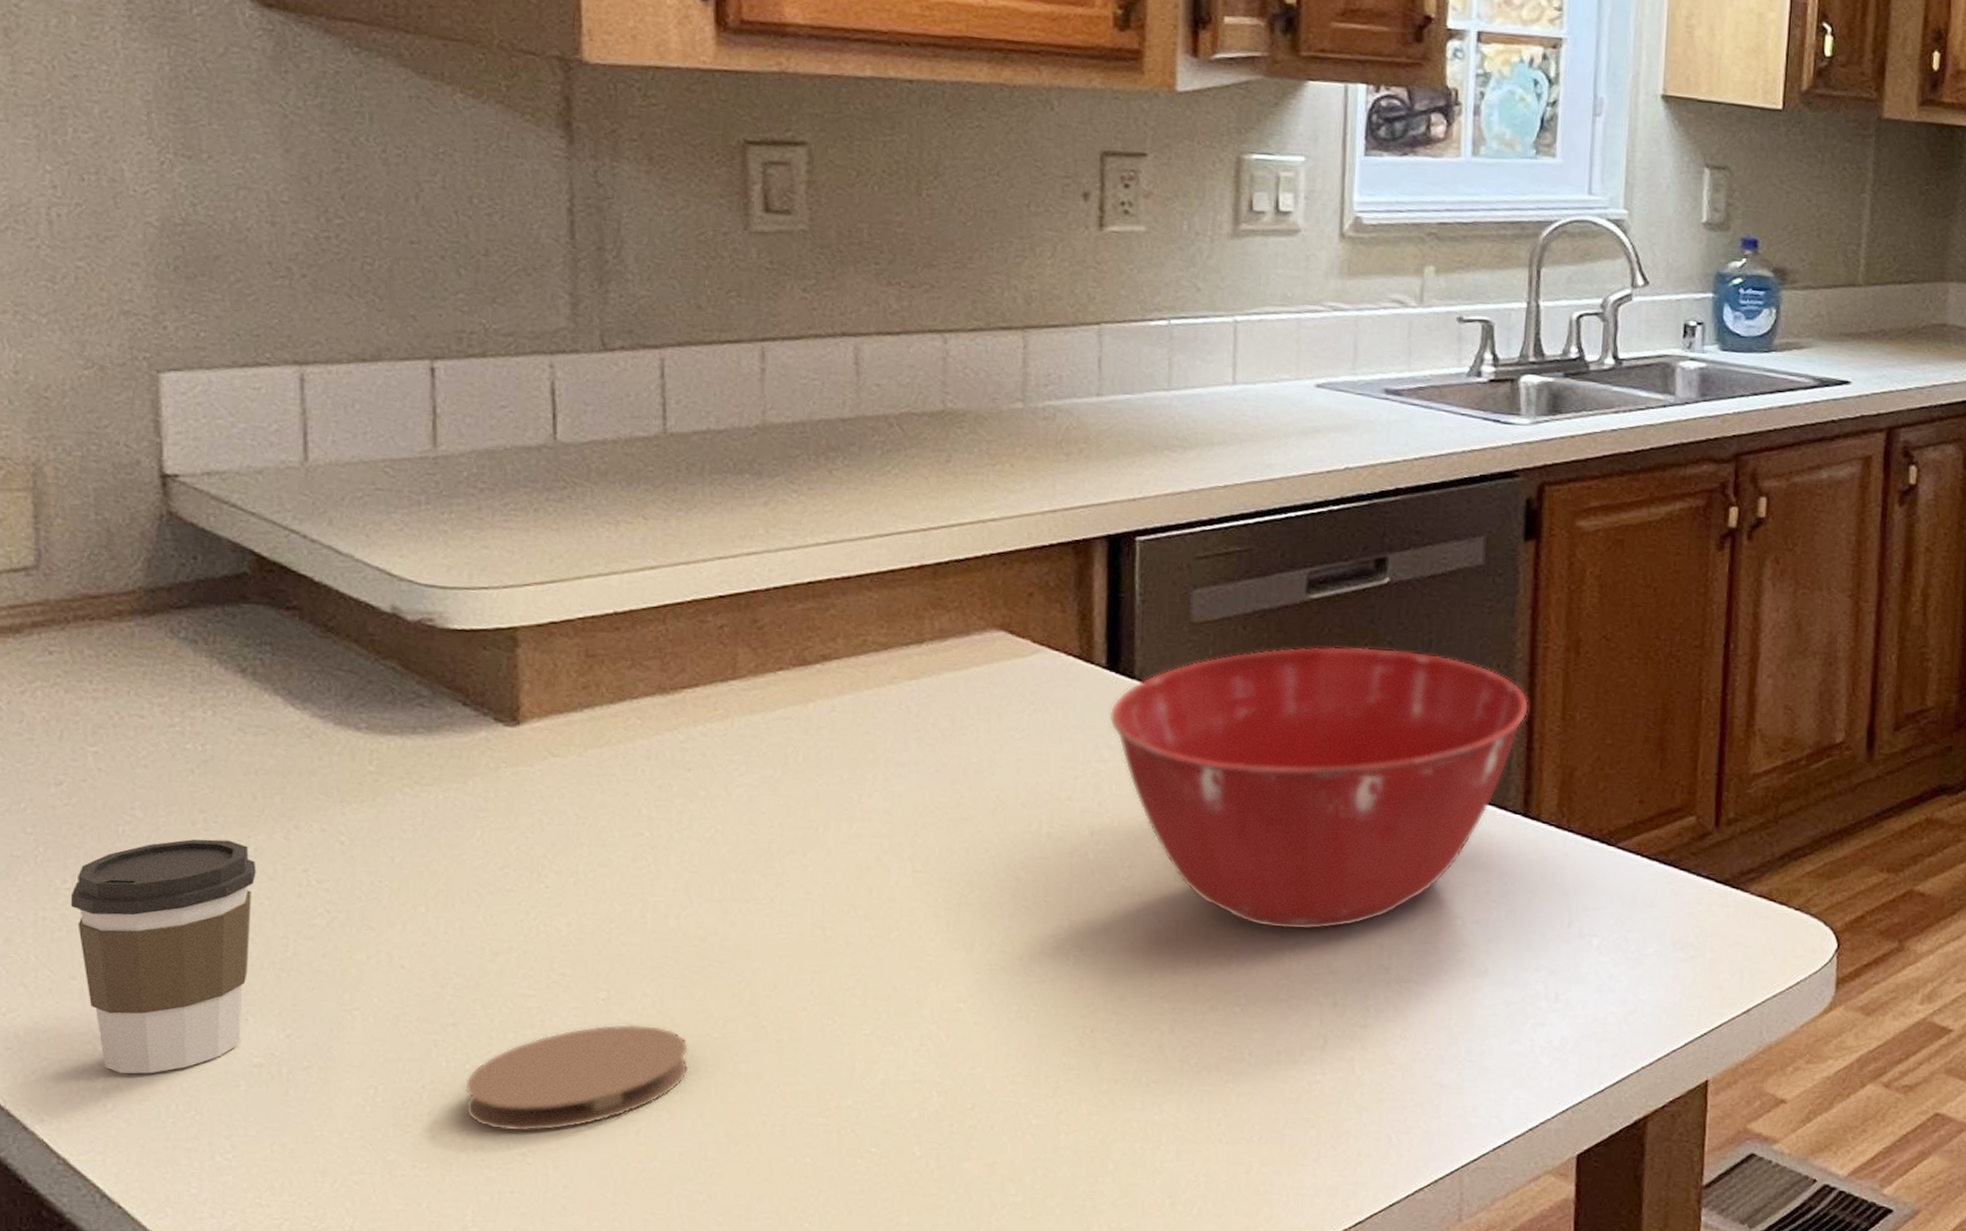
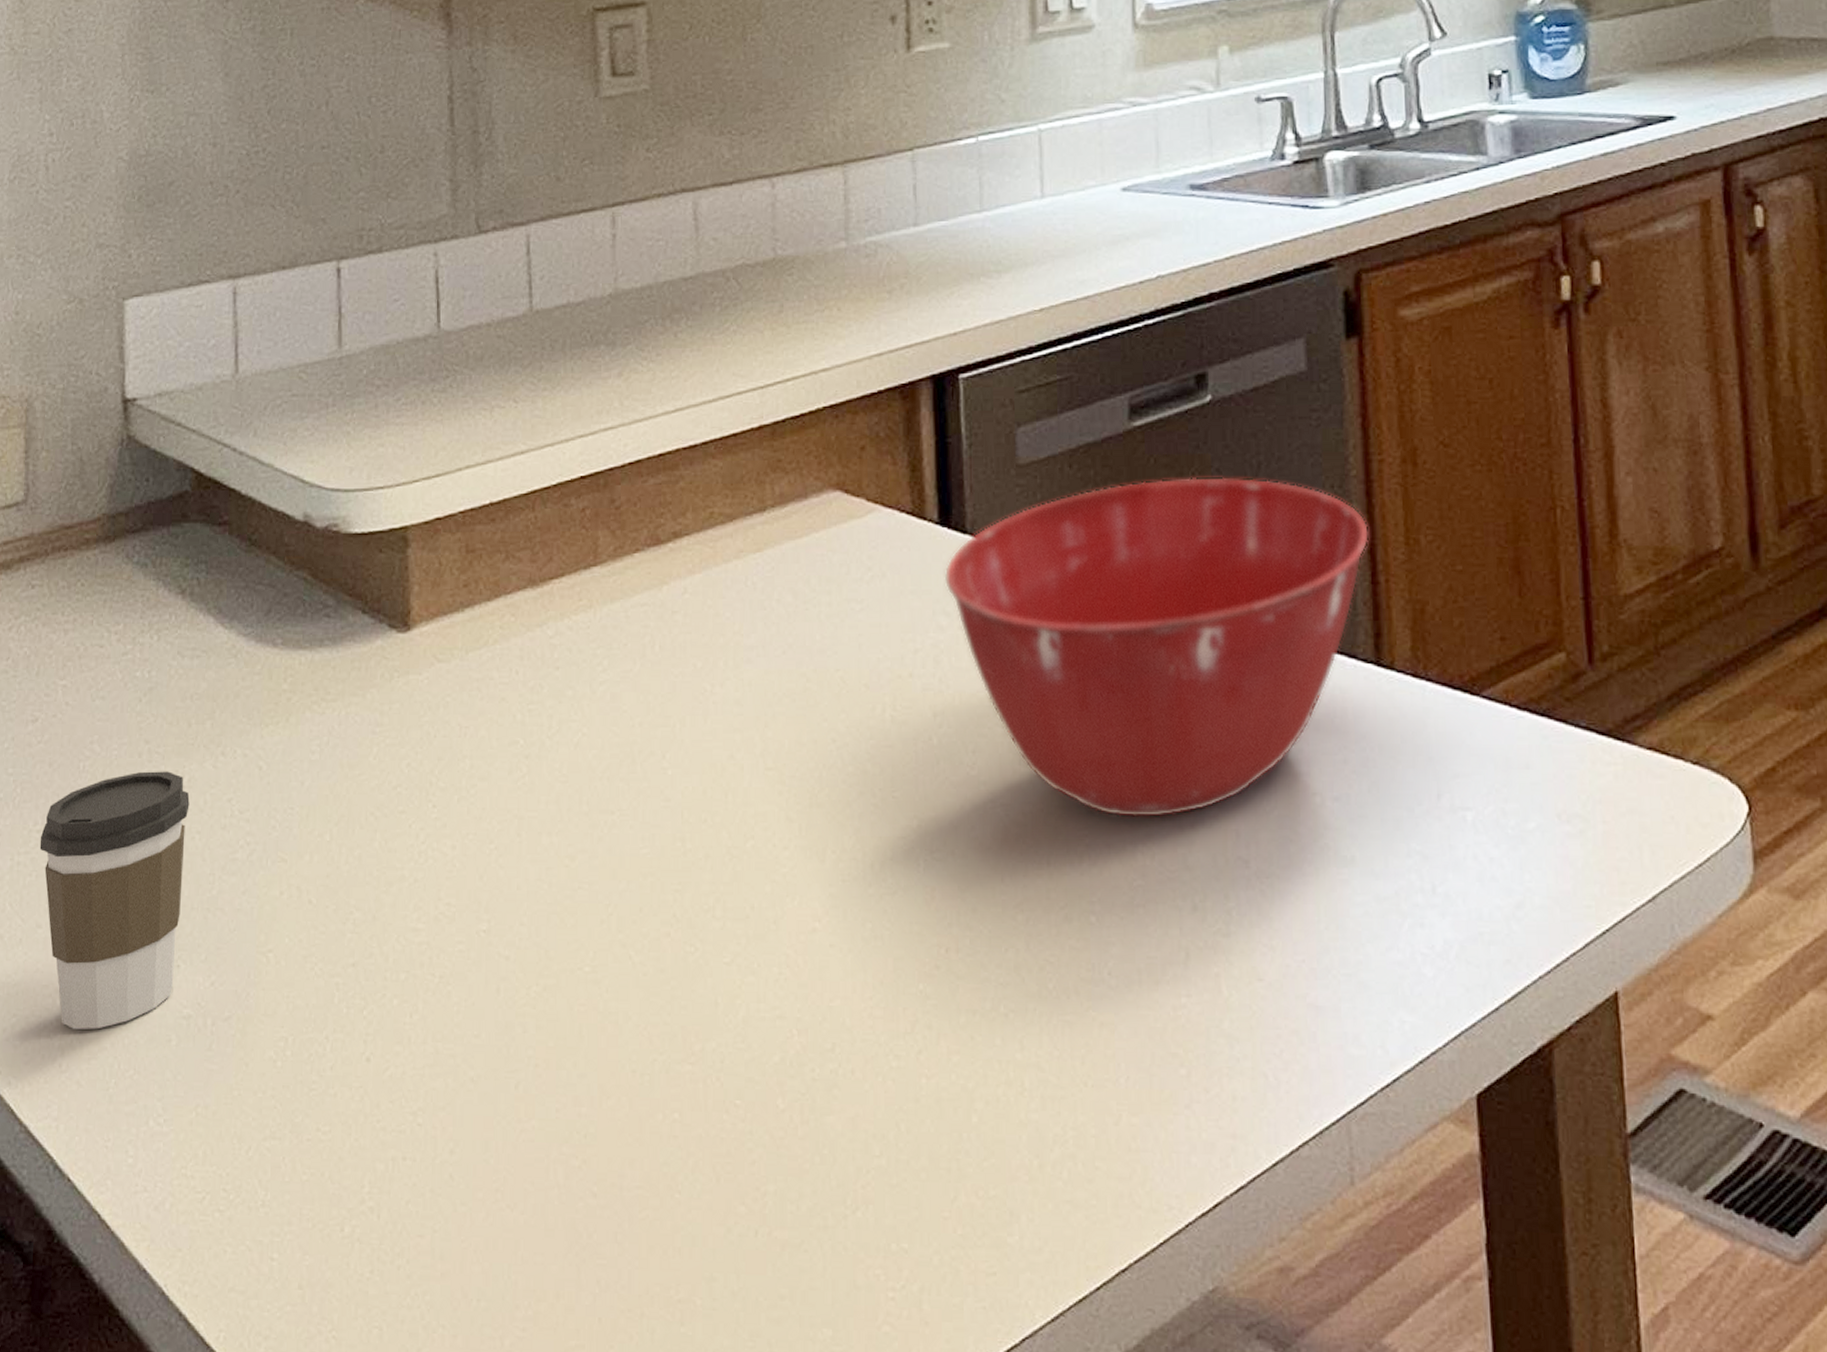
coaster: present [465,1023,689,1132] -> none [363,958,563,1087]

